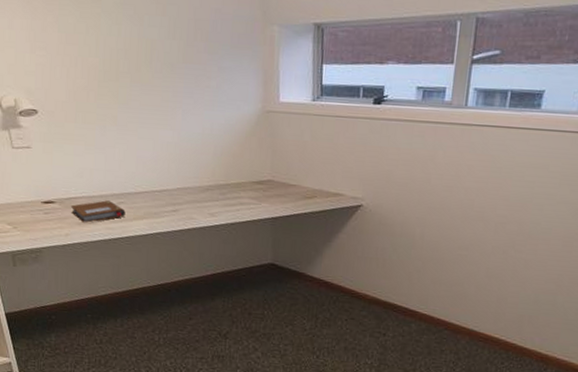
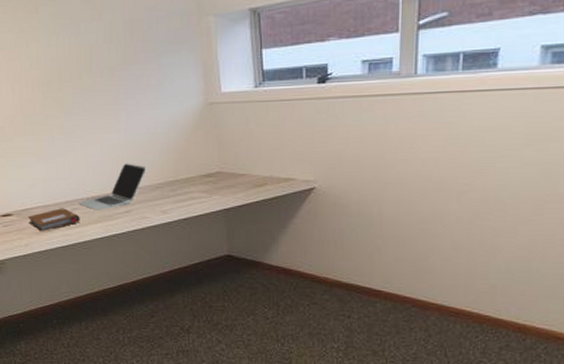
laptop: none [125,161,198,207] -> present [78,163,147,210]

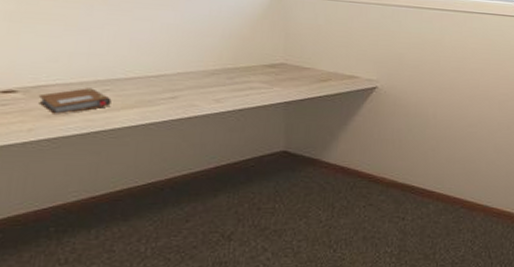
laptop: present [78,163,147,210] -> none [112,44,203,94]

